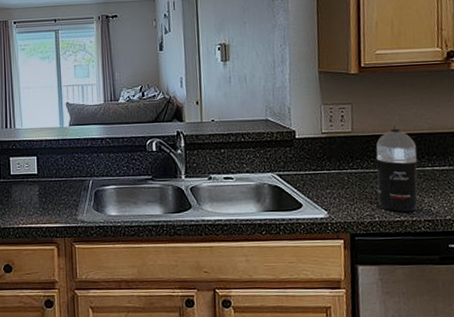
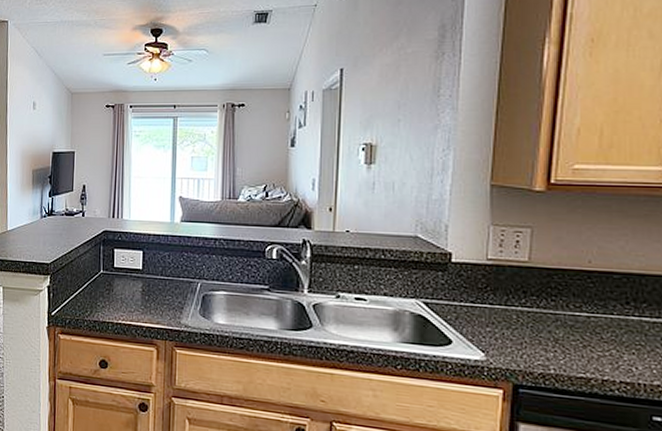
spray bottle: present [376,128,418,213] -> none [556,263,620,369]

